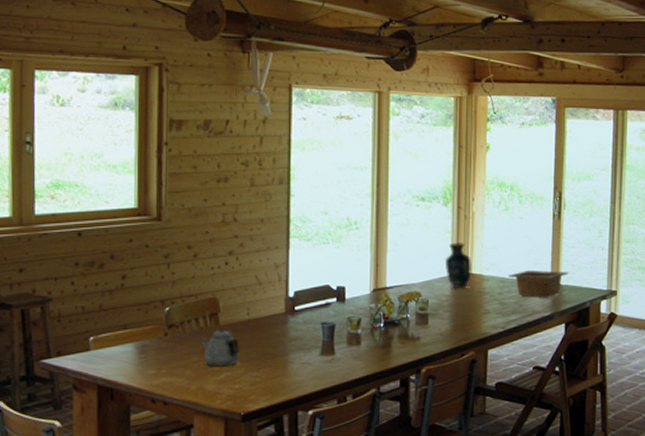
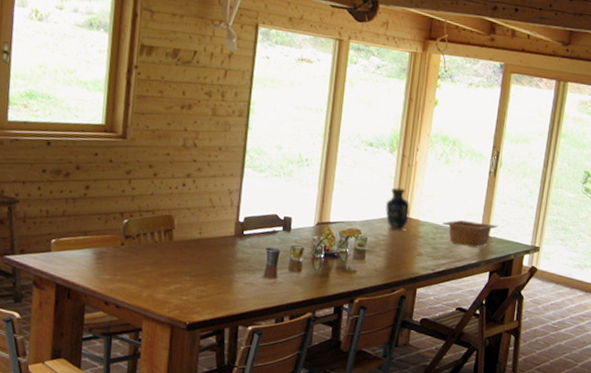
teapot: present [201,329,240,367] -> none [155,244,190,279]

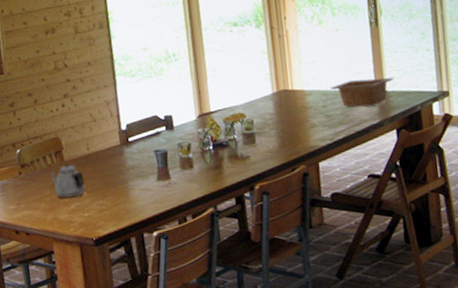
teapot: none [155,244,190,279] -> present [50,164,85,199]
vase: present [385,187,410,231] -> none [265,61,293,106]

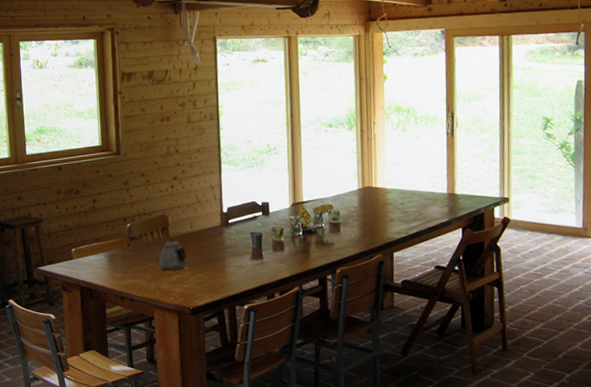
serving bowl: present [330,77,394,108] -> none [409,182,464,206]

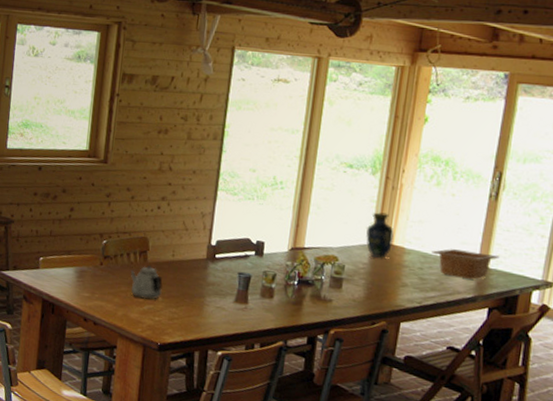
vase: none [353,161,376,201] -> present [366,212,394,259]
serving bowl: none [409,182,464,206] -> present [432,249,500,280]

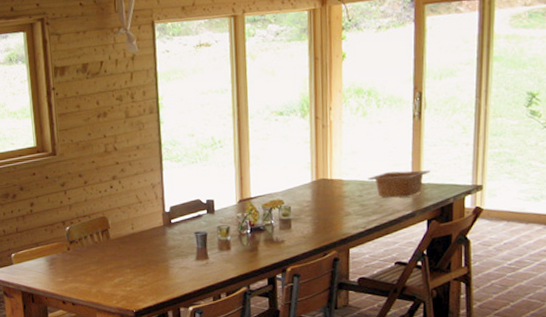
teapot: present [130,265,163,300] -> none [96,242,129,273]
vase: present [366,212,394,259] -> none [305,151,331,194]

